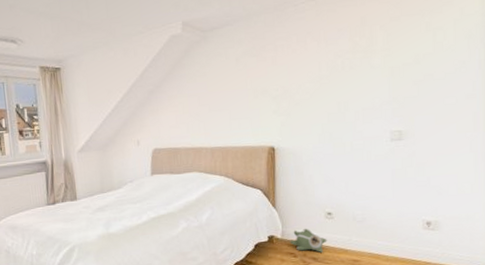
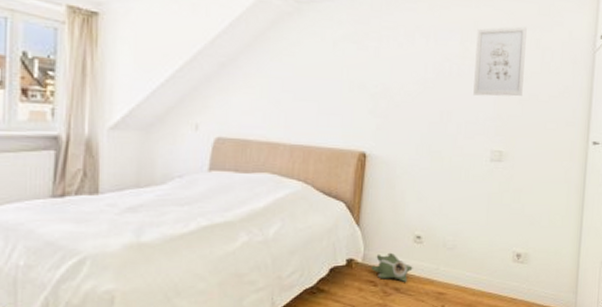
wall art: none [365,13,417,84] -> present [473,26,527,97]

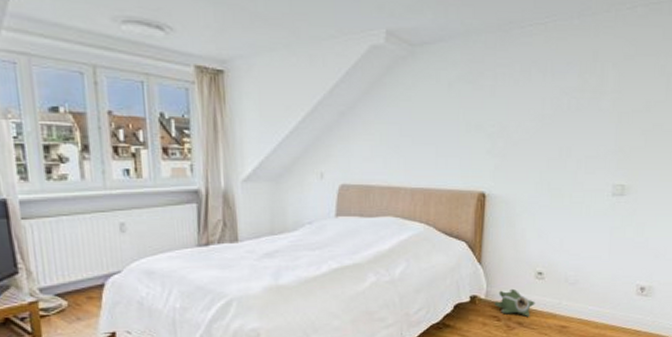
wall art: present [473,26,527,97] -> none [593,53,650,129]

